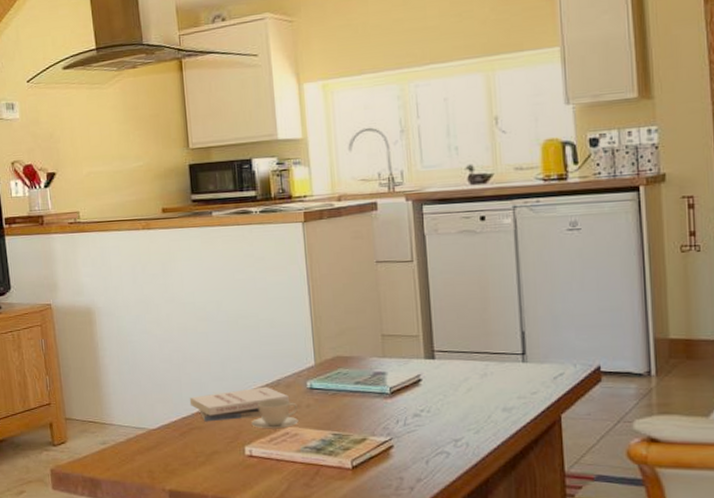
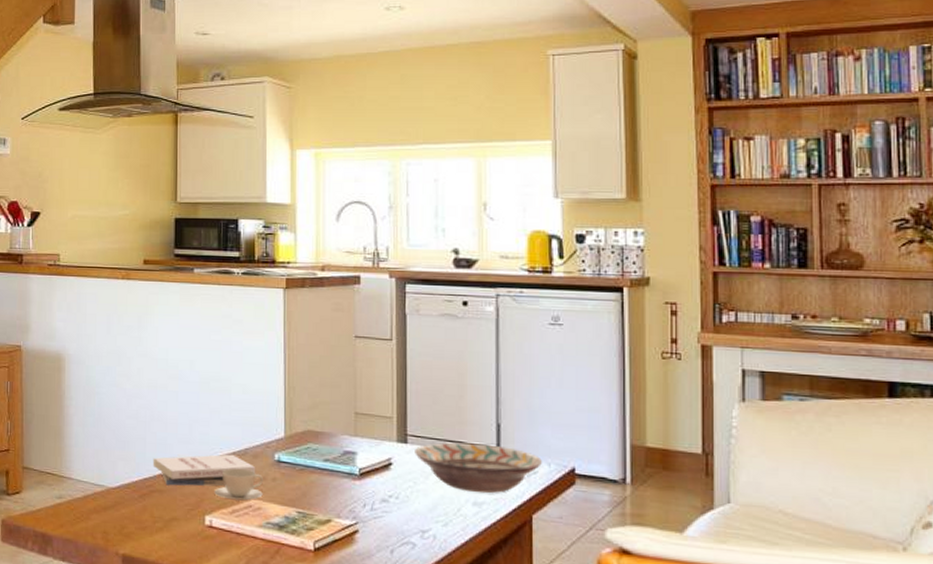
decorative bowl: none [442,352,568,399] -> present [415,442,542,494]

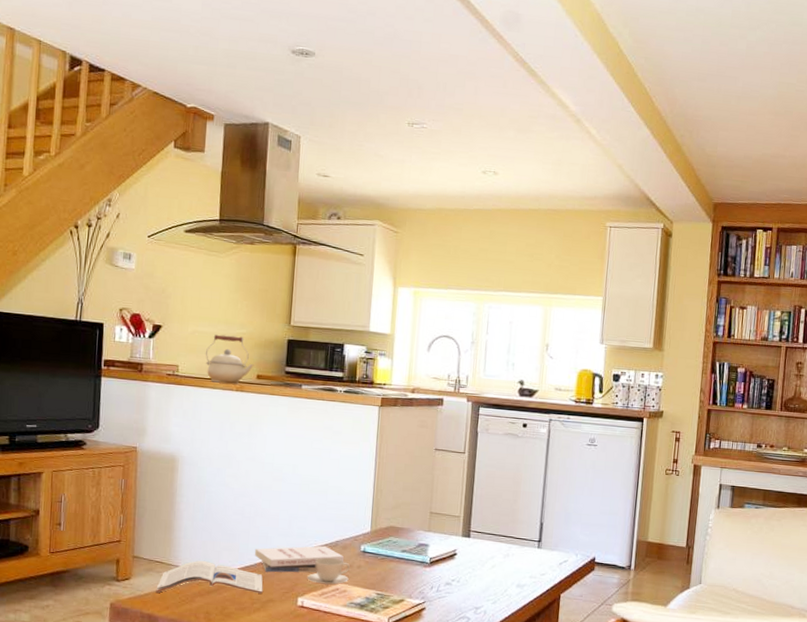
magazine: none [48,471,165,511] -> present [156,560,263,594]
kettle: none [86,218,140,273] -> present [205,334,254,385]
decorative bowl: present [415,442,542,494] -> none [475,537,572,578]

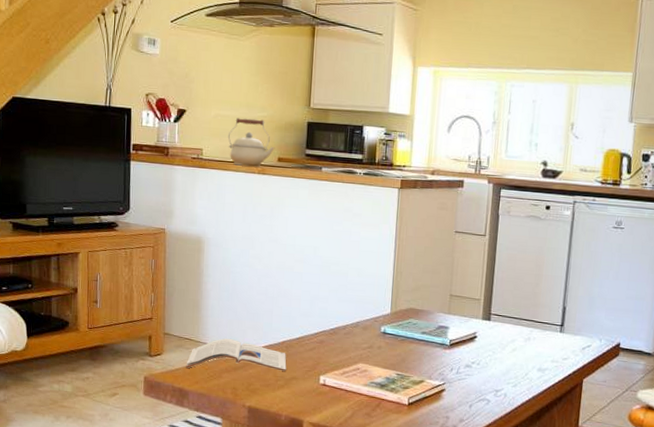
books: present [254,545,345,573] -> none [277,326,365,352]
teacup: present [307,557,350,585] -> none [329,337,370,365]

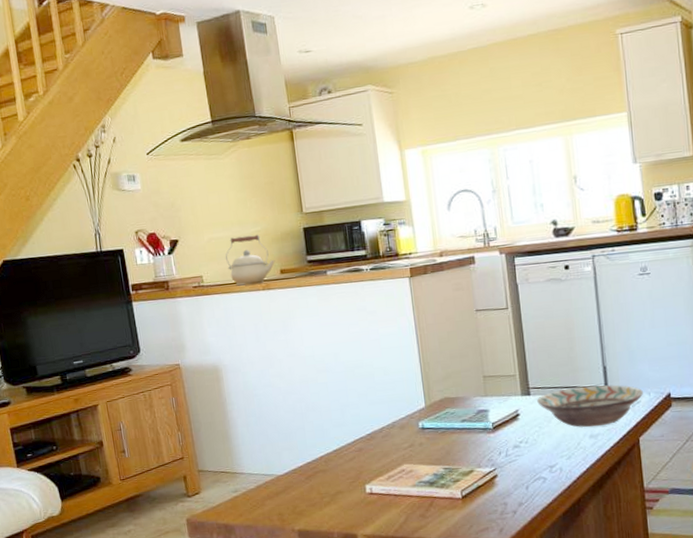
magazine: present [186,338,287,371] -> none [226,463,330,502]
decorative bowl: none [495,321,595,362] -> present [537,385,643,428]

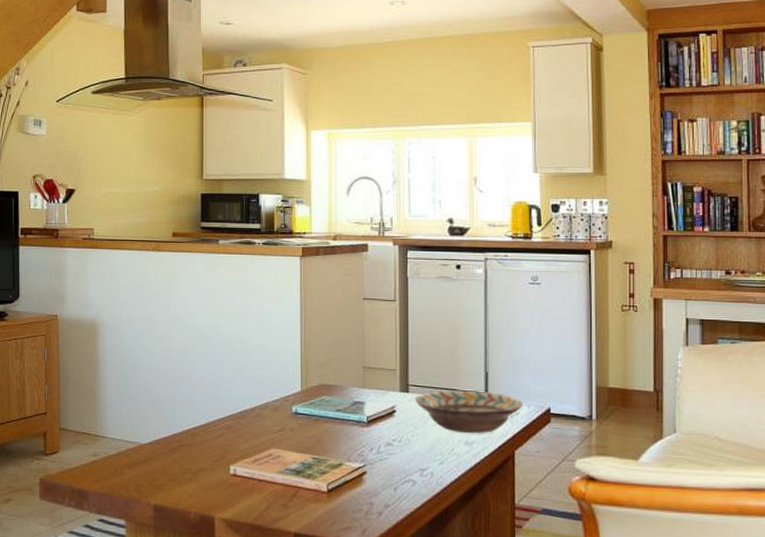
kettle: present [225,234,275,287] -> none [119,194,169,245]

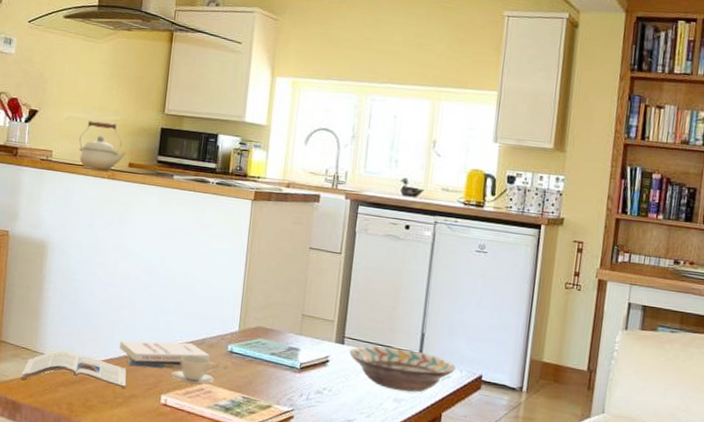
magazine: none [84,429,193,466] -> present [20,349,127,388]
kettle: none [119,194,169,245] -> present [78,120,127,172]
books: none [181,408,276,440] -> present [119,341,211,370]
teacup: none [238,421,282,450] -> present [171,355,216,385]

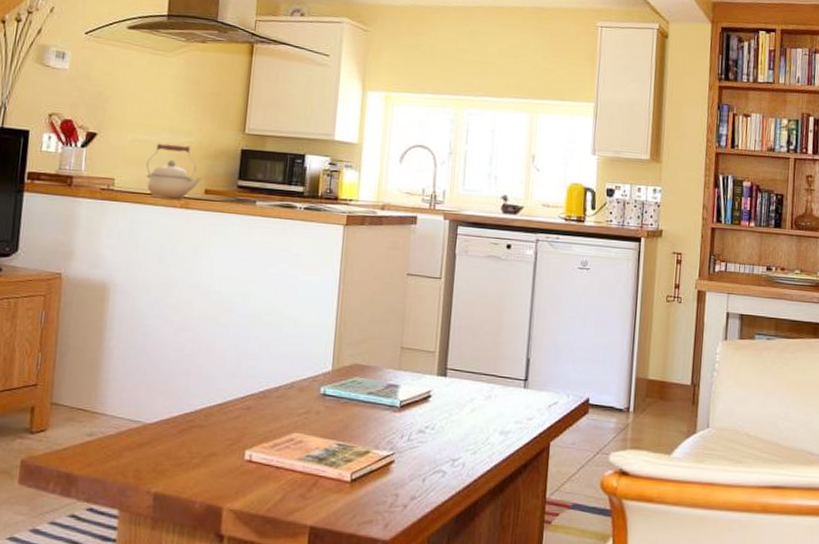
magazine: present [20,349,127,388] -> none [76,407,205,447]
books: present [119,341,211,370] -> none [195,388,301,421]
teacup: present [171,355,216,385] -> none [256,401,307,434]
decorative bowl: present [349,346,456,393] -> none [452,375,562,423]

